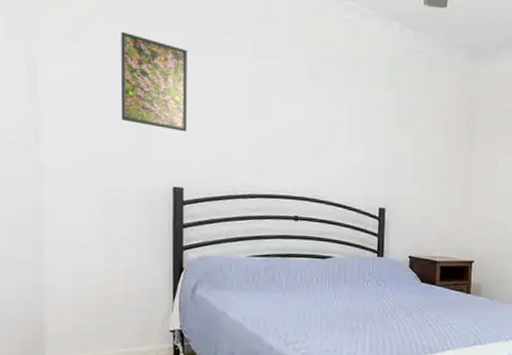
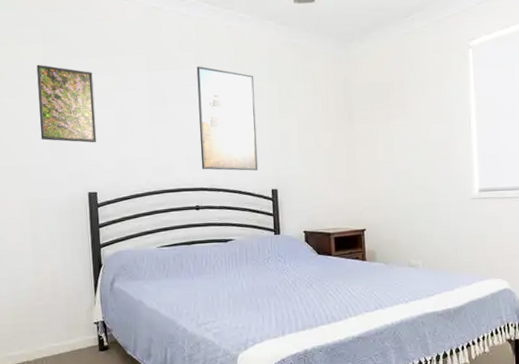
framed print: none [304,61,372,185] -> present [196,66,259,171]

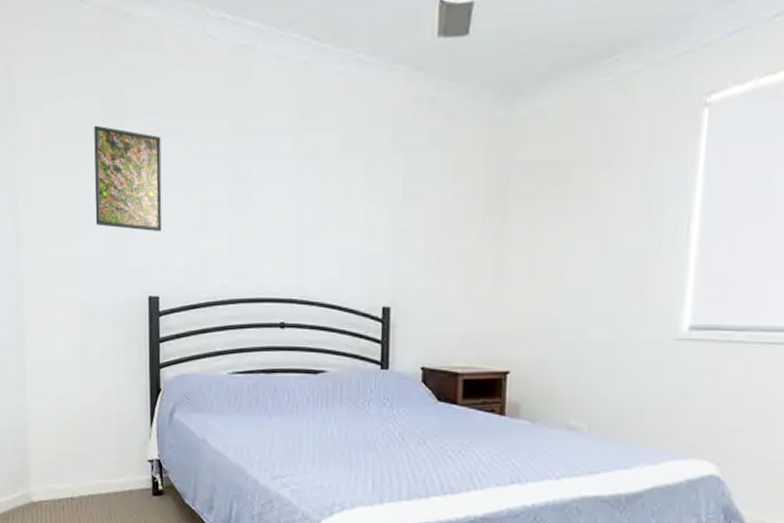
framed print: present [196,66,259,171] -> none [291,130,372,279]

